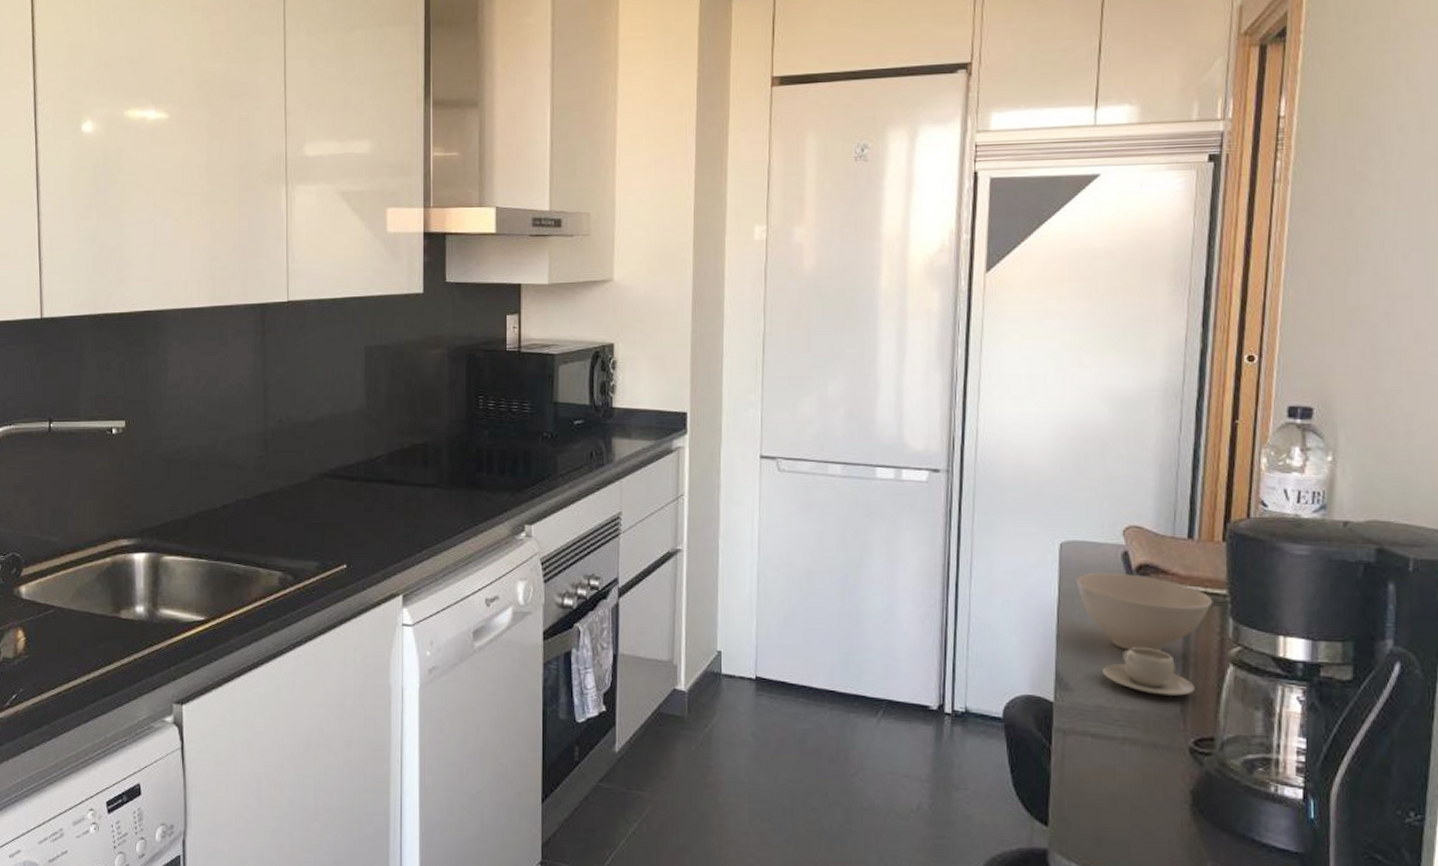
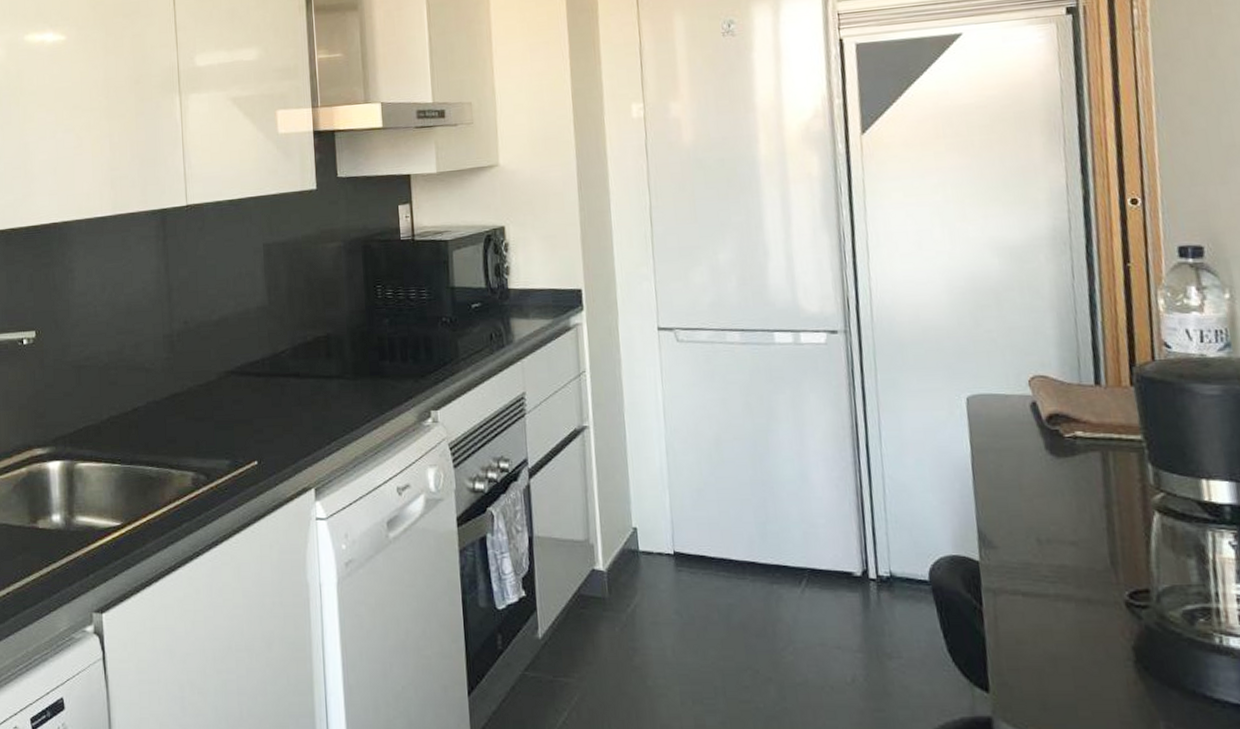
bowl: present [1076,573,1213,651] -> none [987,424,1129,503]
teacup: present [1101,646,1195,696] -> none [1024,498,1123,548]

